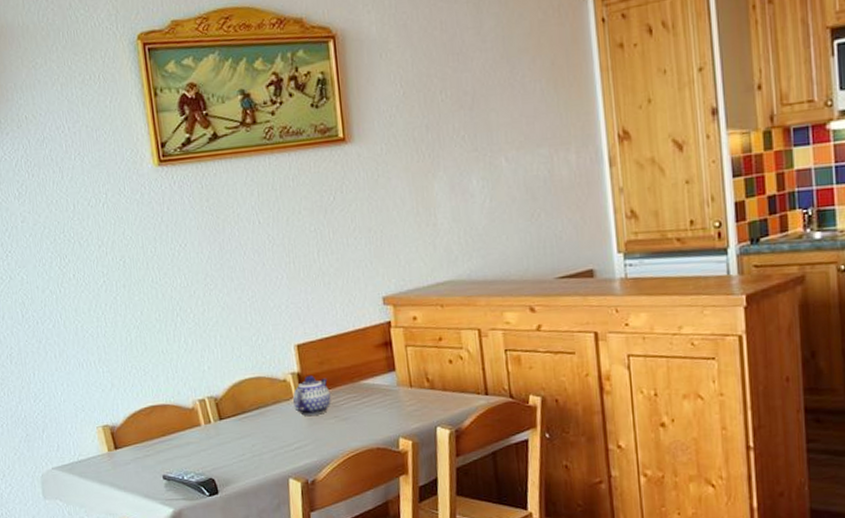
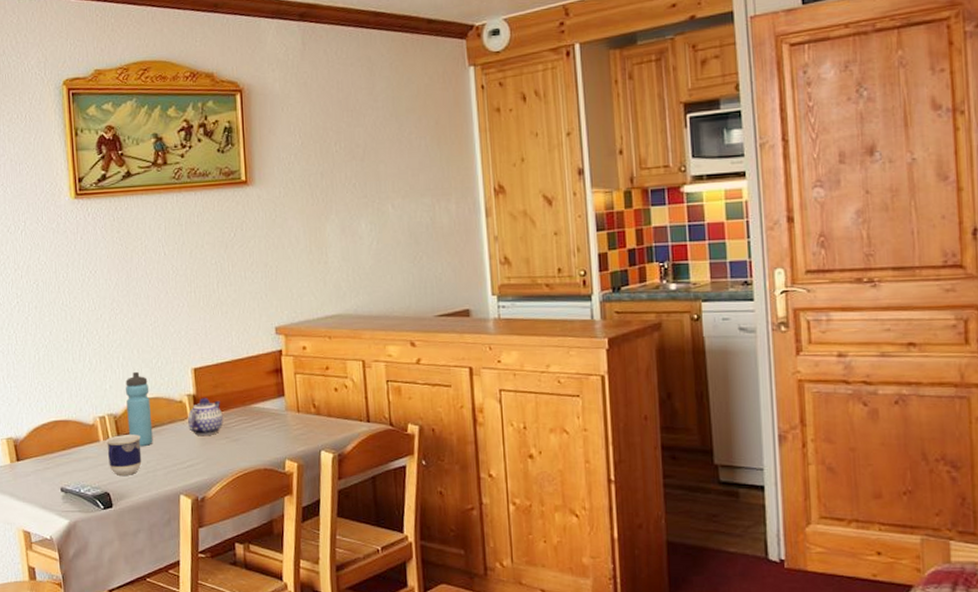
cup: none [208,417,247,461] -> present [106,435,142,476]
water bottle: none [224,350,258,430] -> present [125,371,153,447]

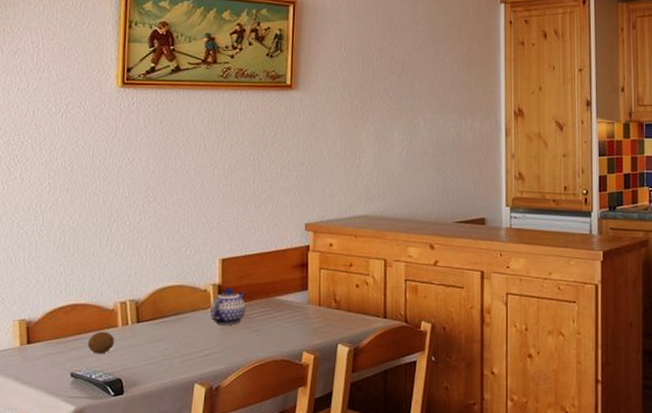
fruit: none [73,446,99,469] -> present [88,331,115,354]
cup: present [106,435,142,476] -> none [124,321,161,362]
water bottle: present [125,371,153,447] -> none [148,259,175,334]

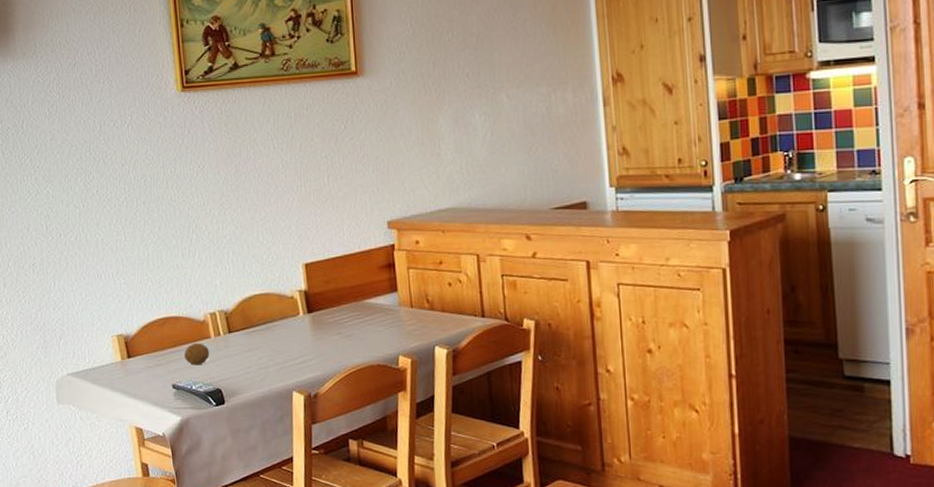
teapot: present [210,287,246,325] -> none [299,292,336,331]

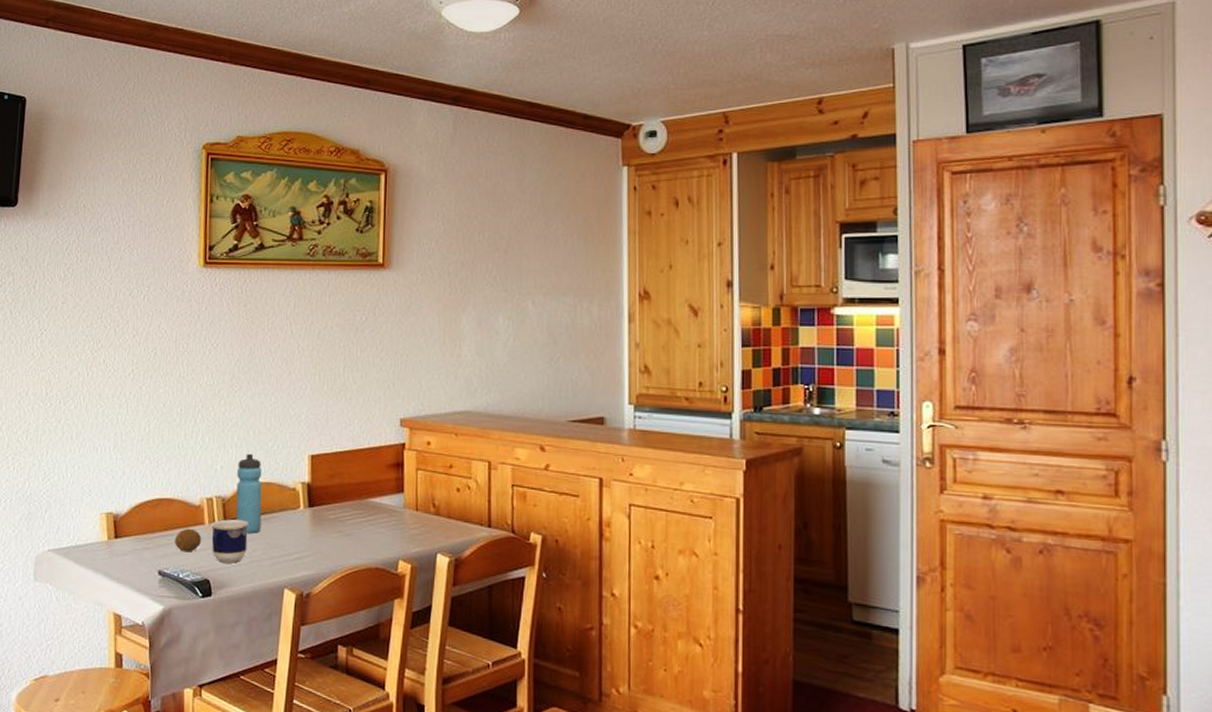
cup: none [217,331,254,372] -> present [211,519,248,563]
water bottle: none [235,267,265,343] -> present [235,453,262,534]

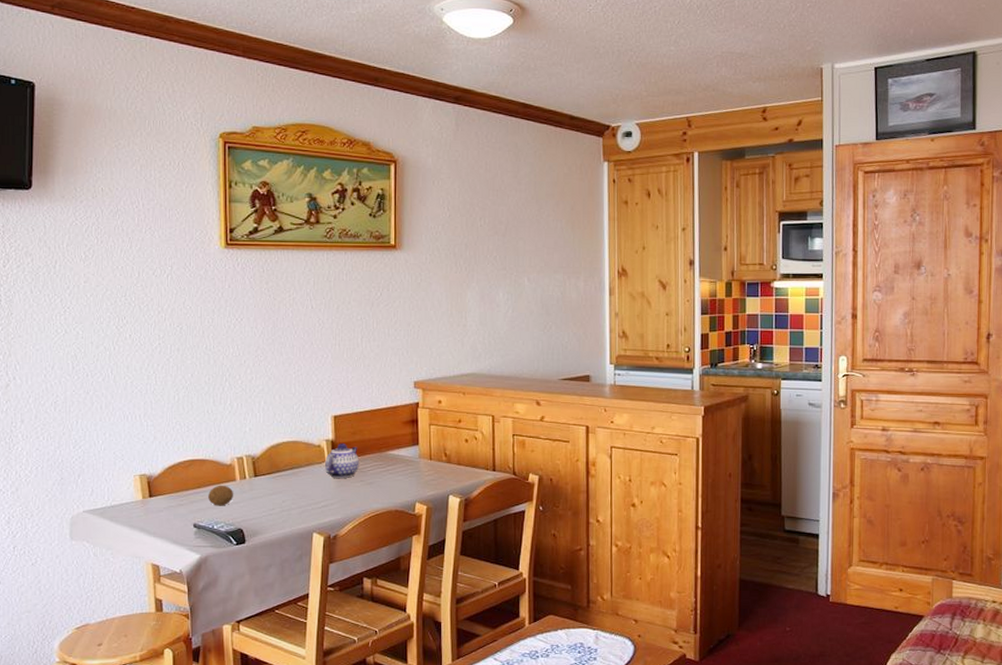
cup: present [211,519,248,563] -> none [243,475,277,513]
water bottle: present [235,453,262,534] -> none [264,416,290,487]
teapot: none [300,486,337,527] -> present [325,442,359,478]

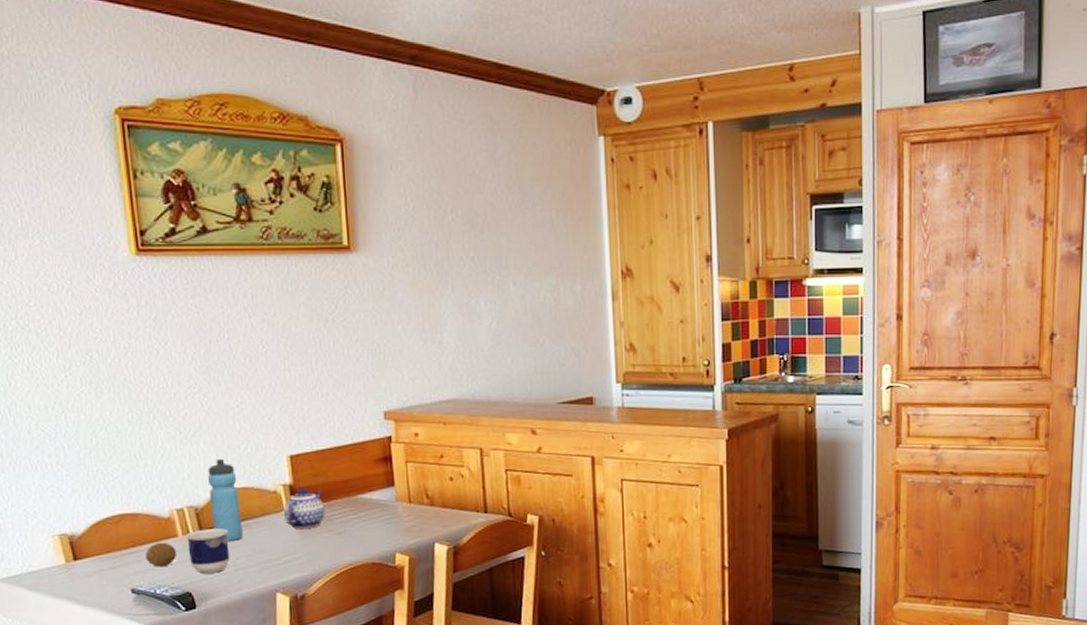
cup: none [243,475,277,513] -> present [186,528,230,574]
water bottle: none [264,416,290,487] -> present [207,458,243,542]

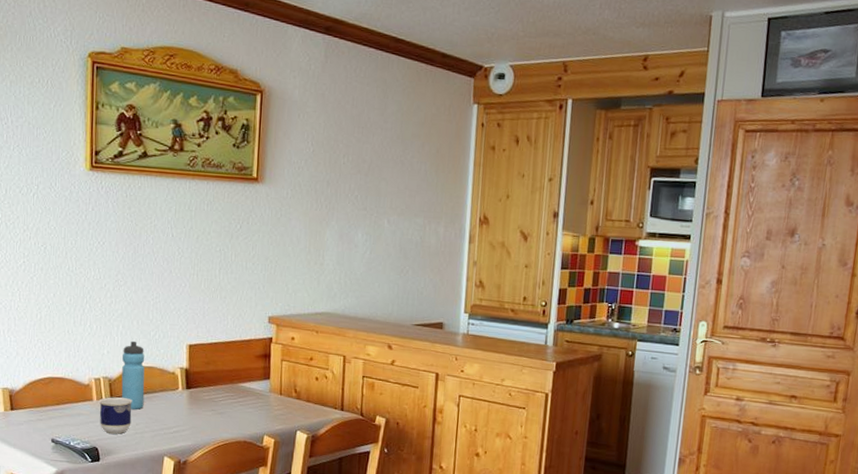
fruit: present [145,542,177,567] -> none [66,403,91,424]
teapot: present [284,487,325,529] -> none [178,371,212,406]

